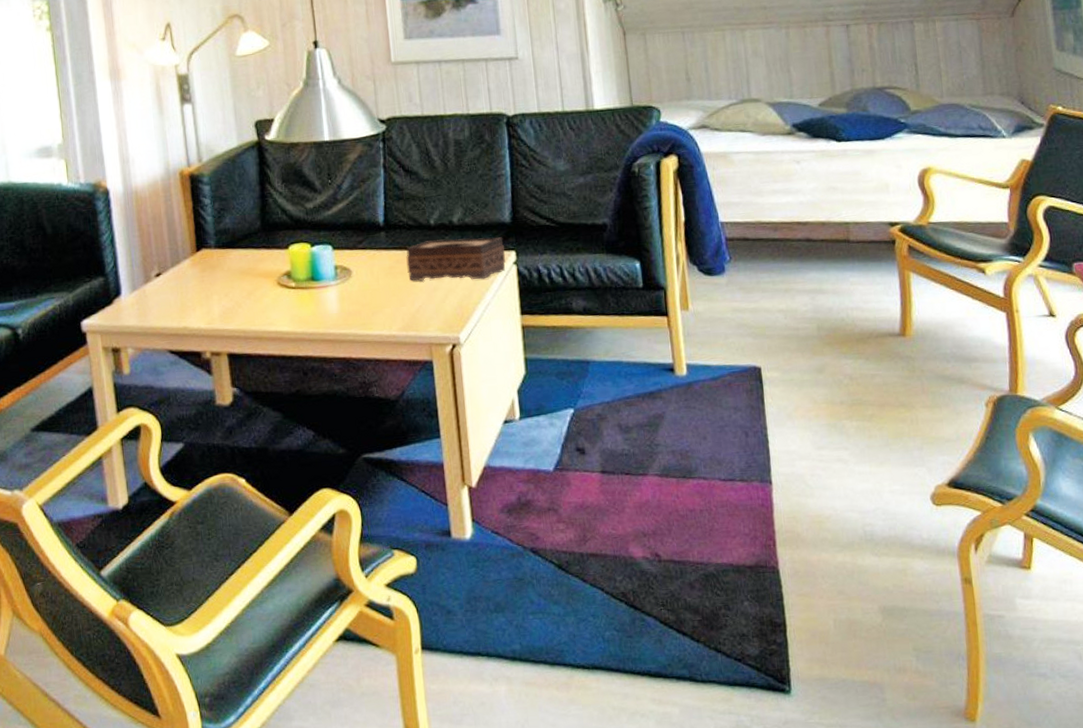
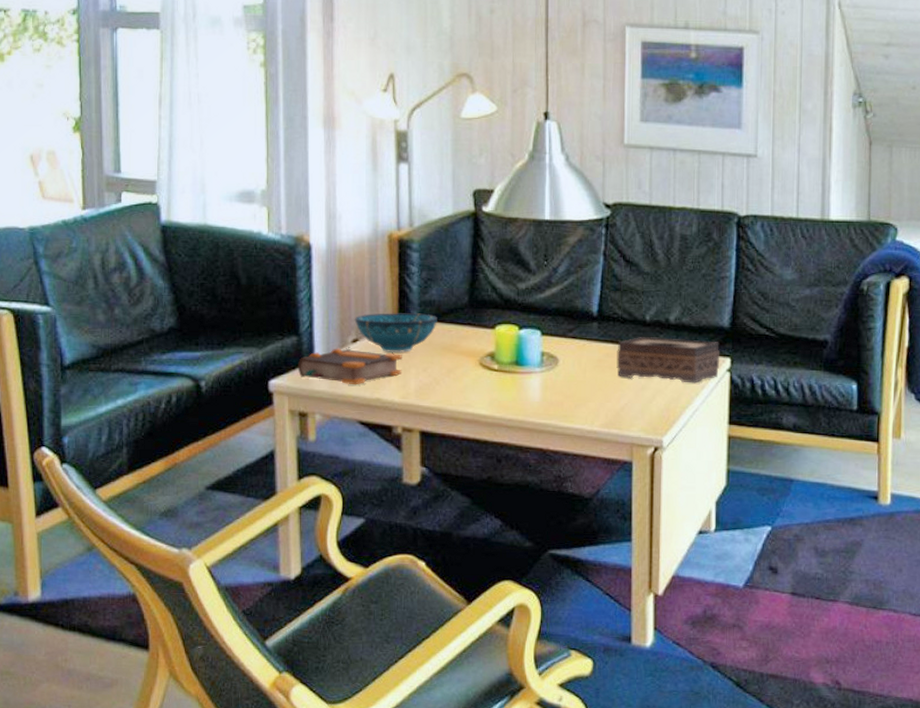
bible: none [106,282,205,317] -> present [297,348,402,385]
decorative bowl: none [155,242,234,283] -> present [354,313,437,354]

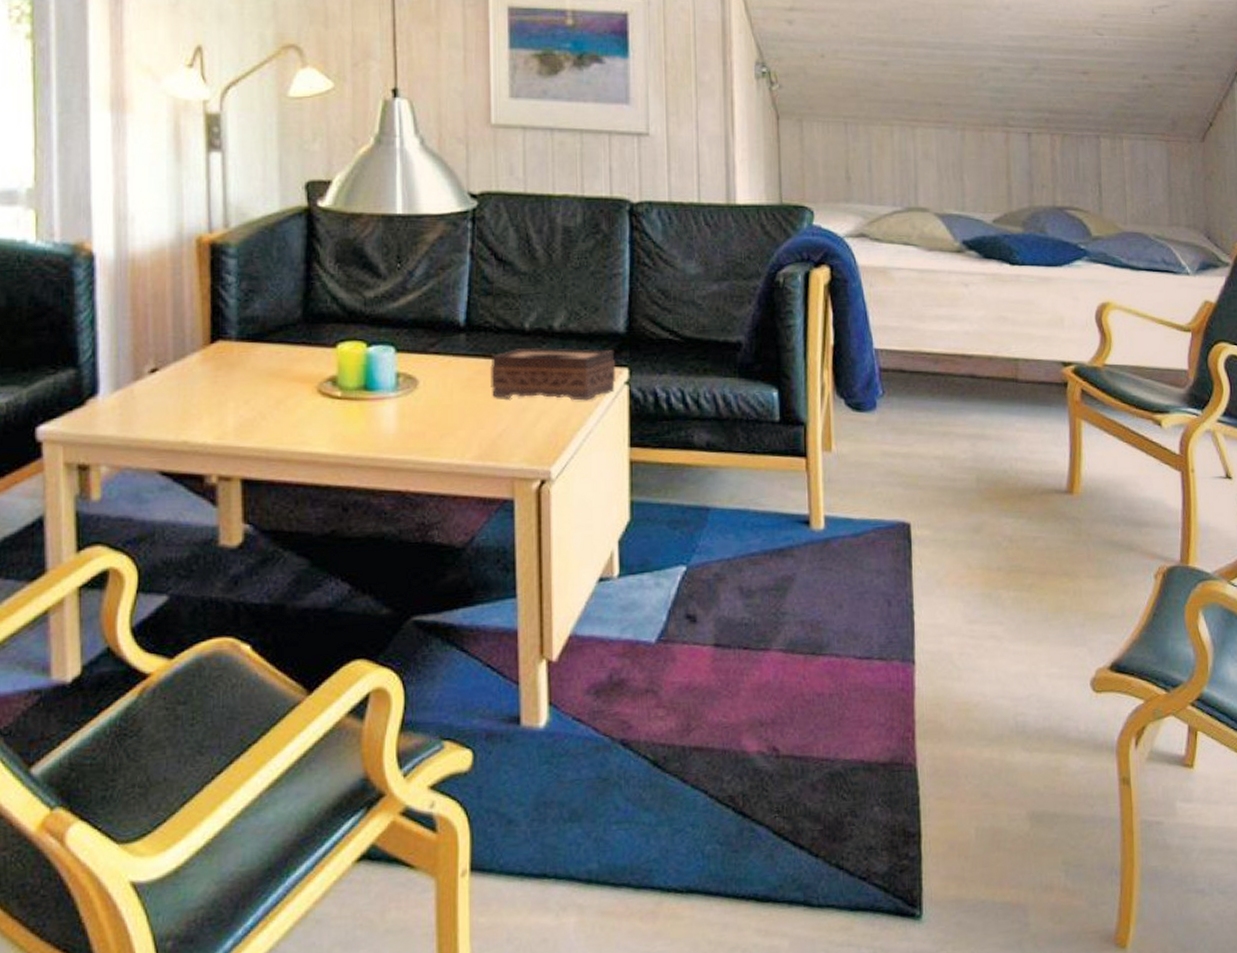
bible: present [297,348,402,385] -> none [76,381,217,427]
decorative bowl: present [354,313,437,354] -> none [152,333,262,384]

